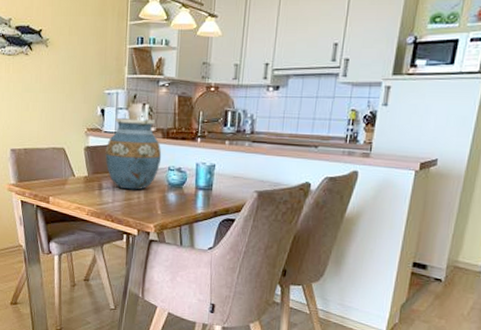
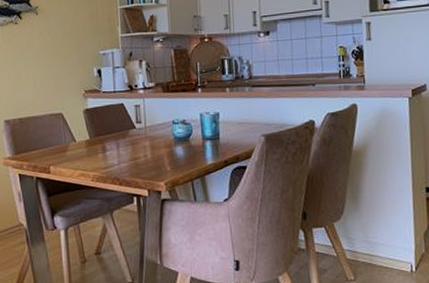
vase: present [105,117,162,190] -> none [106,75,165,149]

